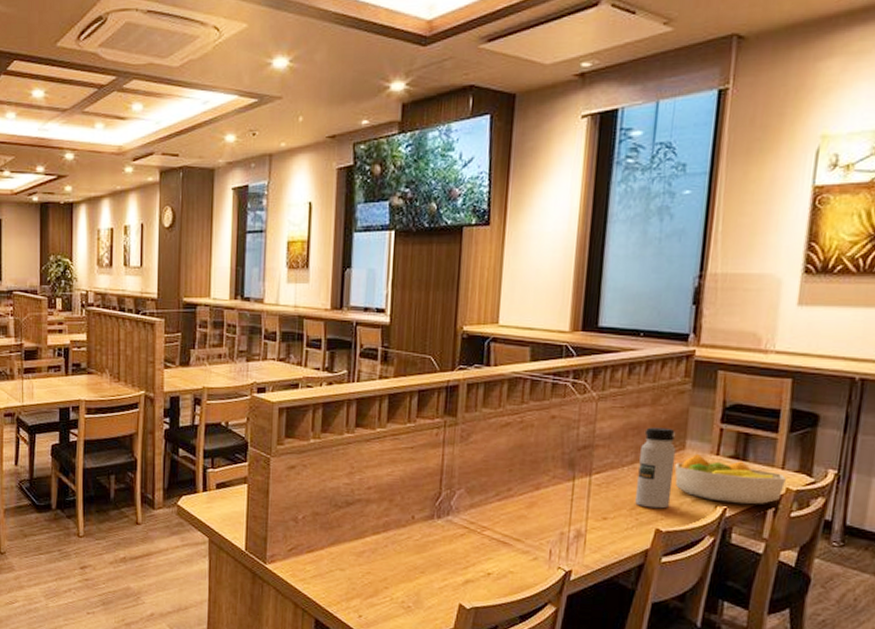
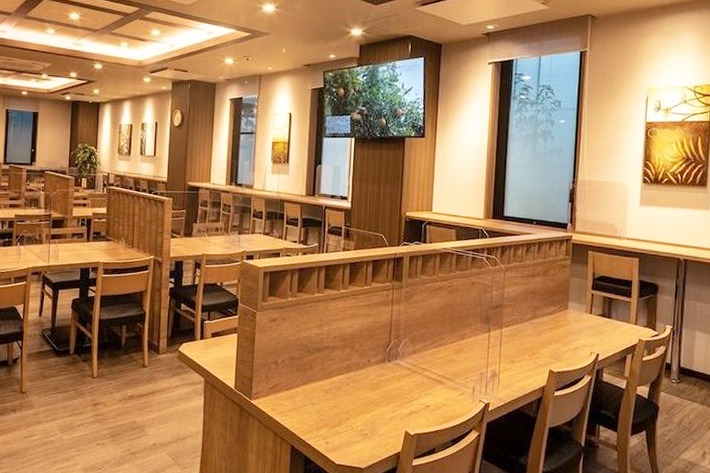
water bottle: present [635,427,676,509] -> none [534,292,562,354]
fruit bowl: present [674,454,786,505] -> none [561,313,638,351]

